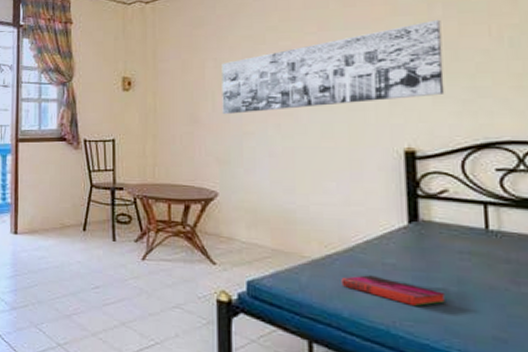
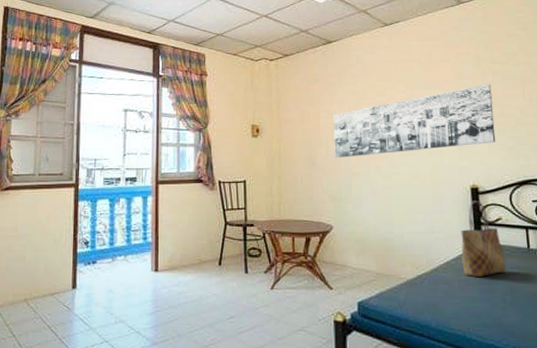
hardback book: present [341,275,446,307] -> none [429,290,504,314]
tote bag: none [387,167,452,261] -> present [461,201,506,277]

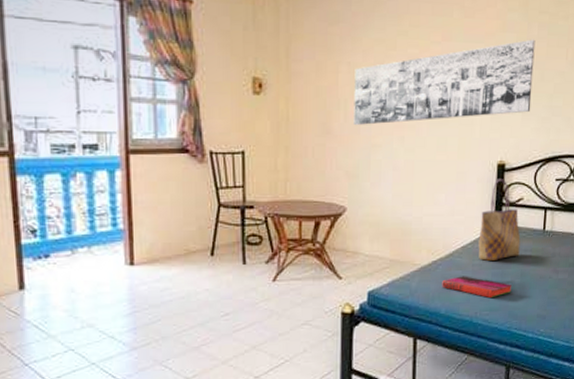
hardback book: none [429,290,504,314] -> present [442,276,513,299]

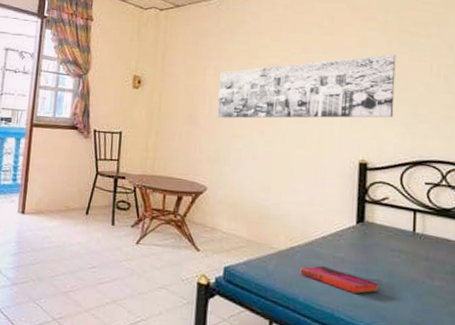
tote bag: present [478,179,521,261] -> none [339,176,387,256]

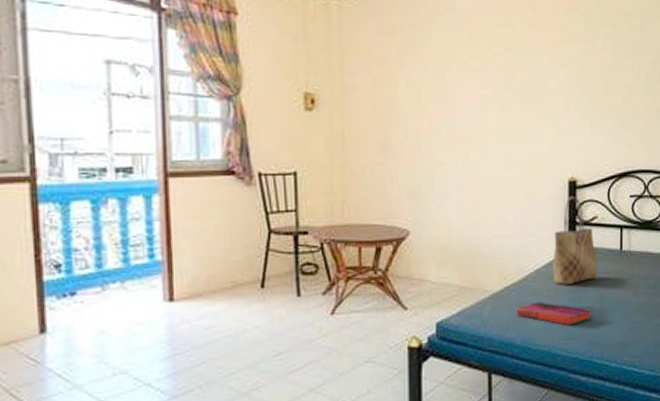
wall art: present [217,54,396,119] -> none [414,51,600,143]
tote bag: none [339,176,387,256] -> present [553,196,597,285]

